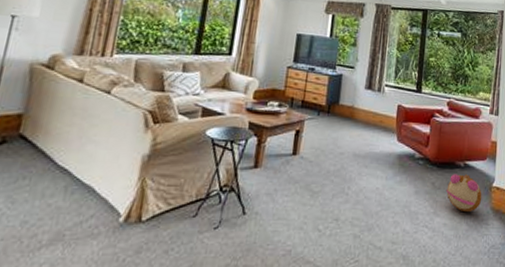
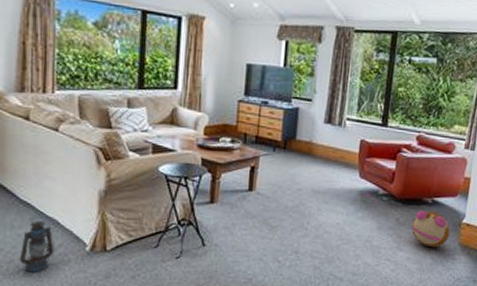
lantern: none [43,189,87,249] -> present [19,222,55,272]

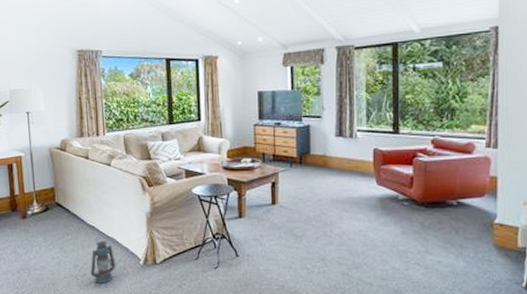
plush toy: present [410,210,450,248] -> none [437,212,482,250]

